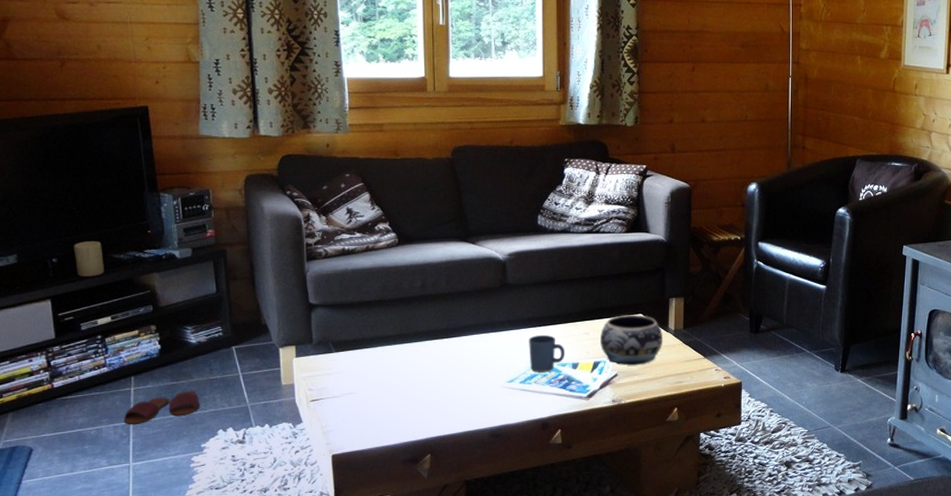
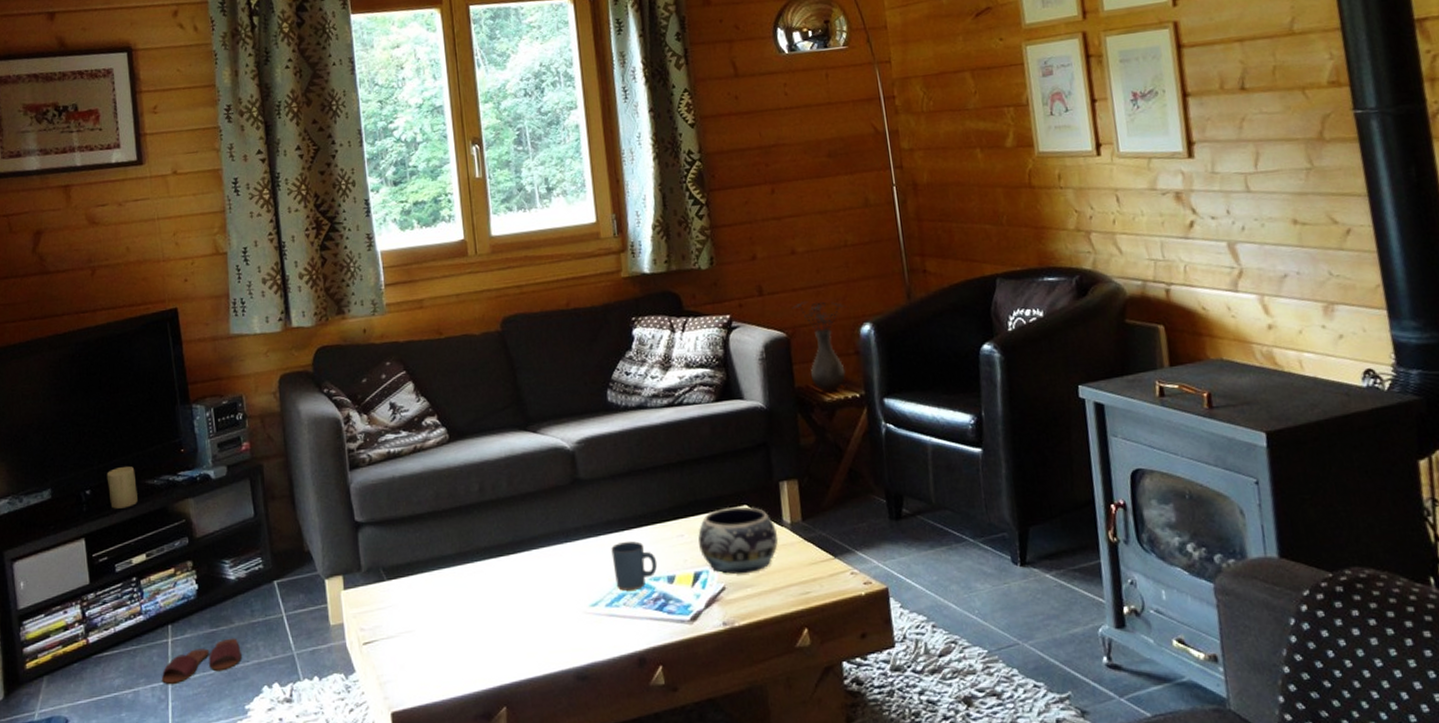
vase: none [697,160,740,234] -> present [792,300,847,393]

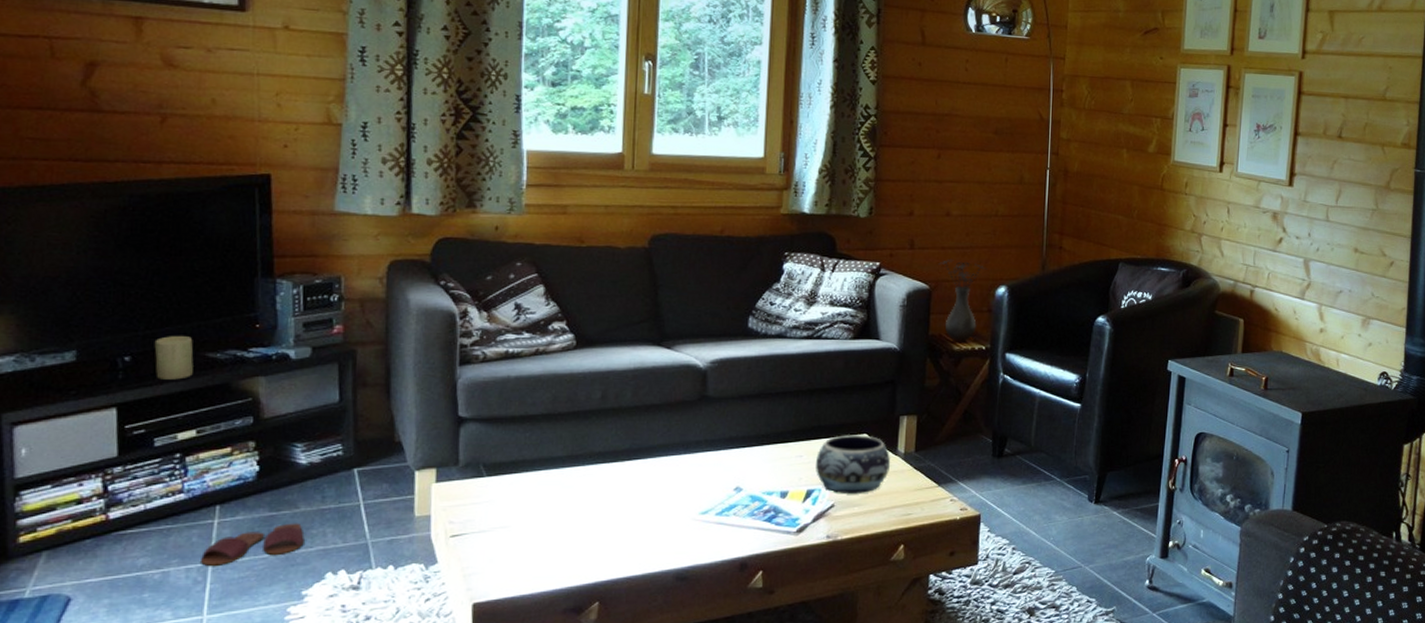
mug: present [611,541,658,591] -> none [729,458,773,502]

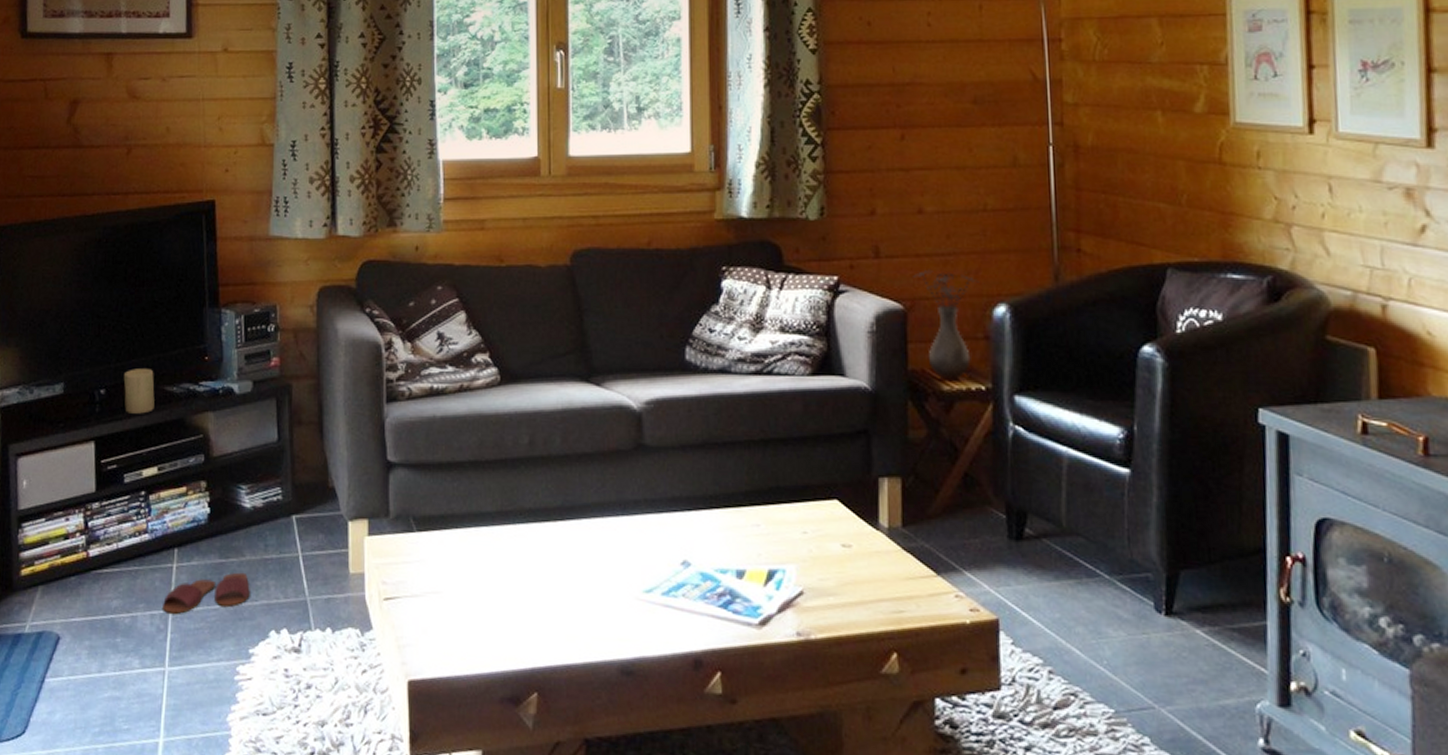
decorative bowl: present [816,433,891,493] -> none [777,499,872,579]

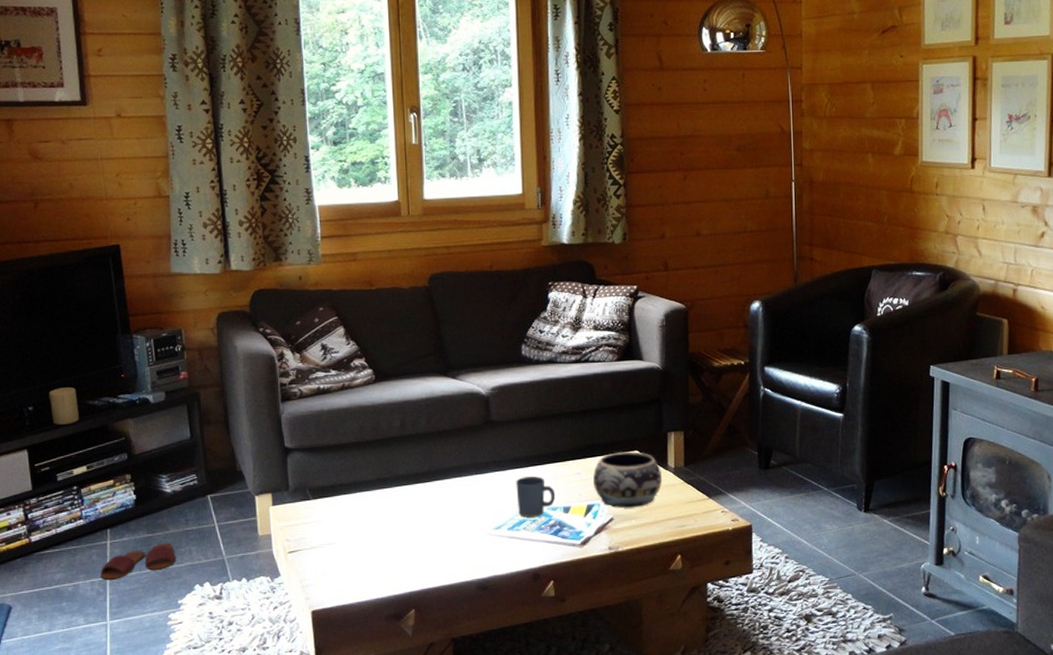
mug: none [674,524,726,581] -> present [516,476,556,517]
decorative bowl: none [777,499,872,579] -> present [593,450,663,507]
vase: present [913,269,980,381] -> none [692,277,741,359]

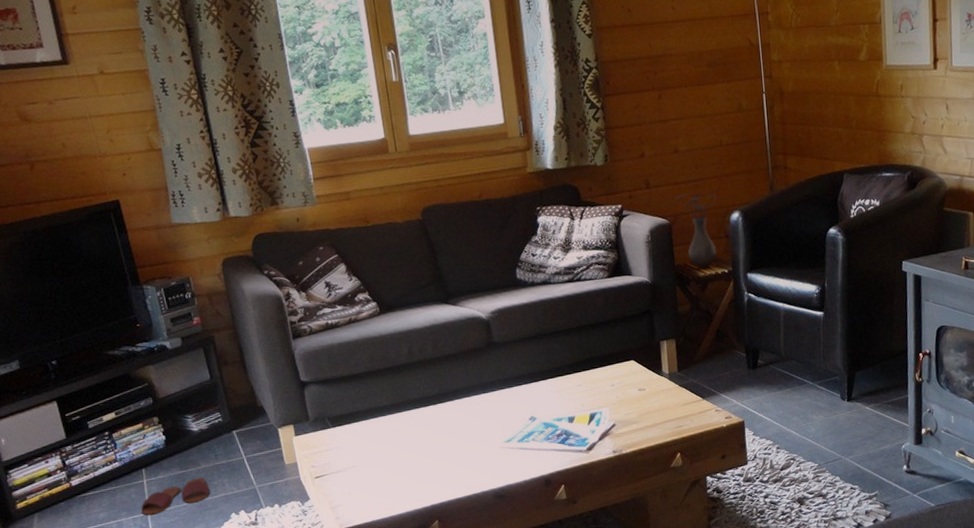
candle: present [48,386,79,425] -> none [69,339,102,376]
mug: present [516,476,556,517] -> none [522,391,560,430]
decorative bowl: present [593,450,663,507] -> none [593,360,659,414]
vase: none [692,277,741,359] -> present [674,192,720,269]

